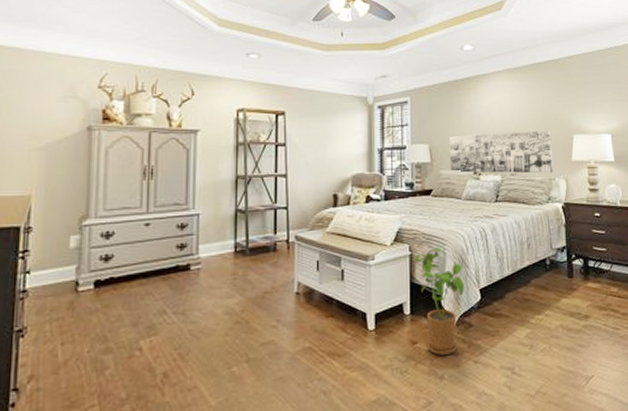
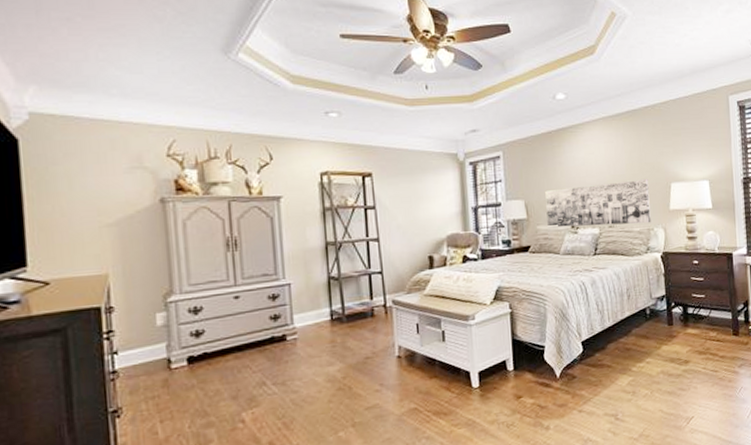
house plant: present [413,248,464,355] -> none [514,303,566,408]

